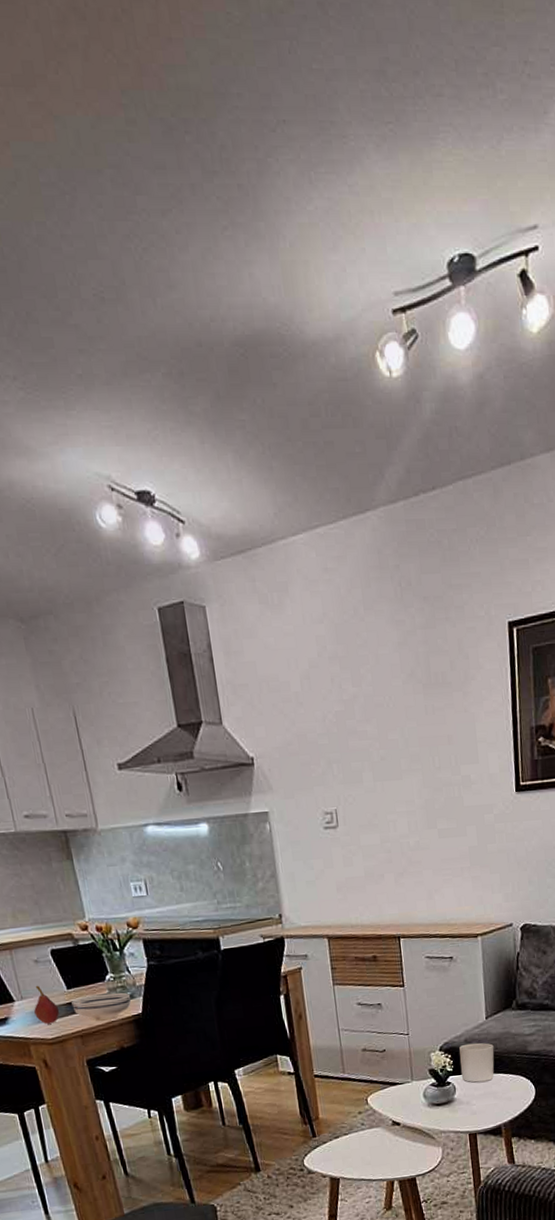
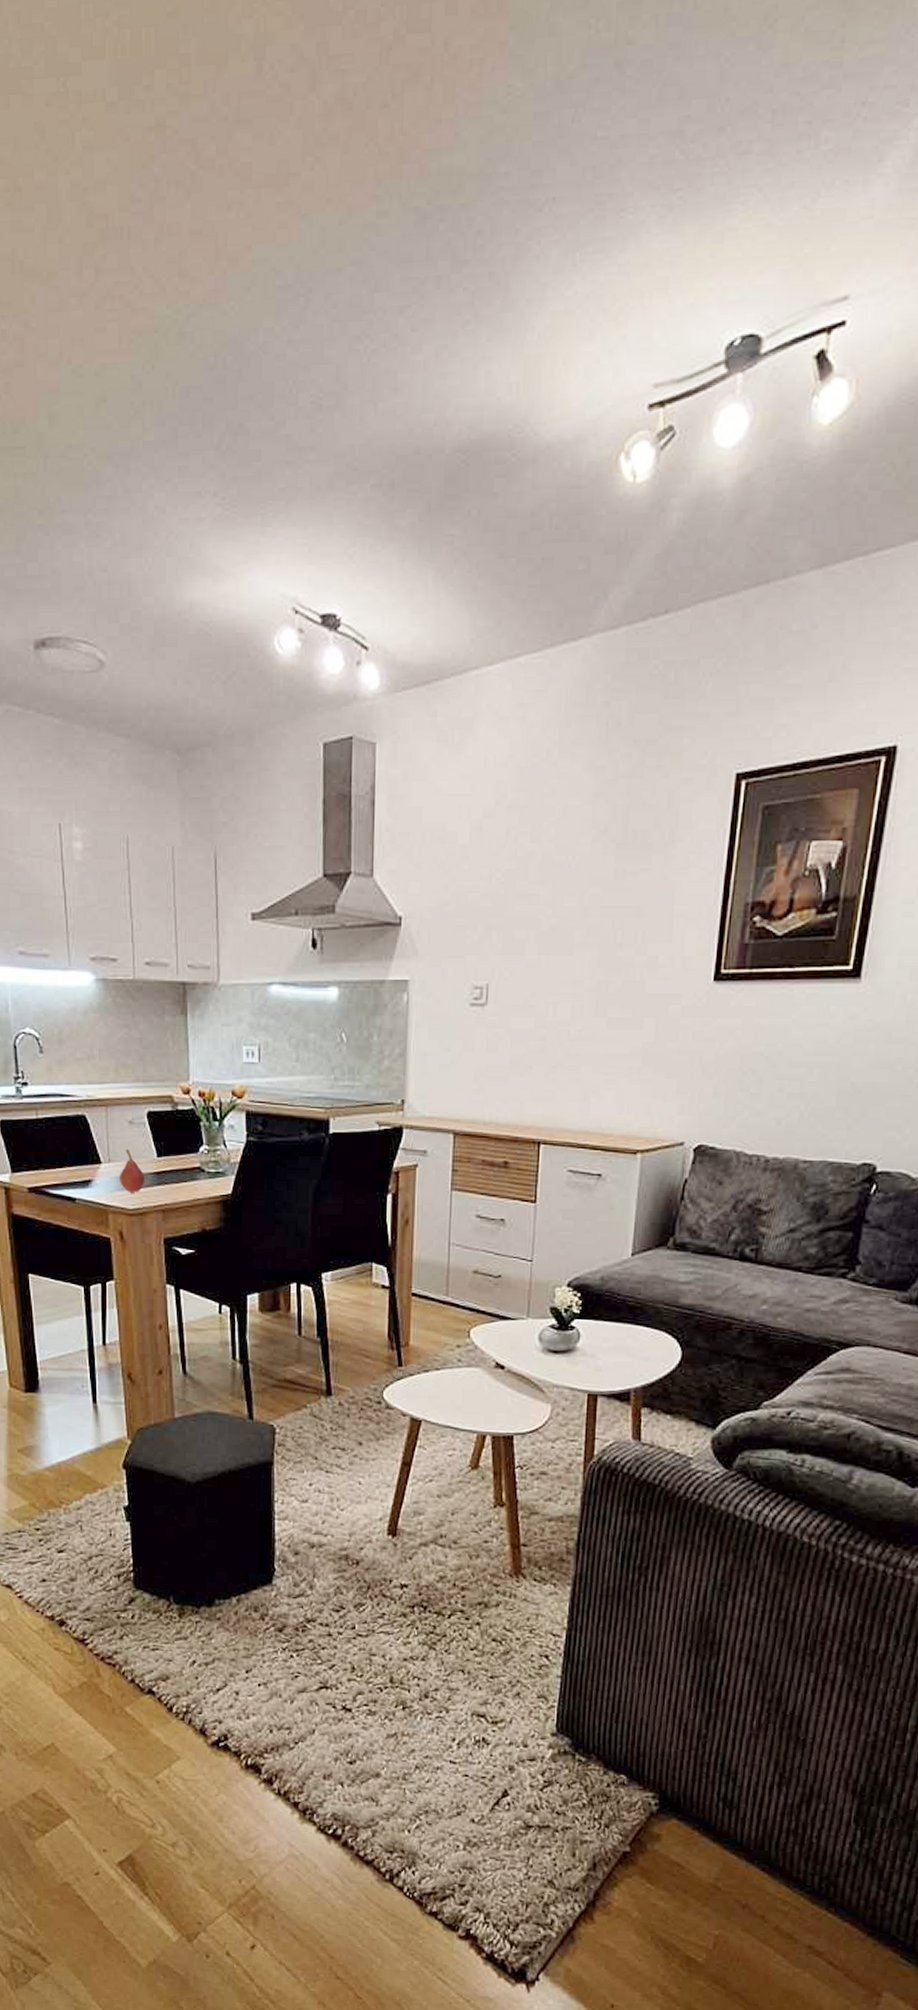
bowl: present [71,992,132,1021] -> none [159,1167,223,1197]
mug: present [459,1042,495,1084] -> none [589,1283,637,1334]

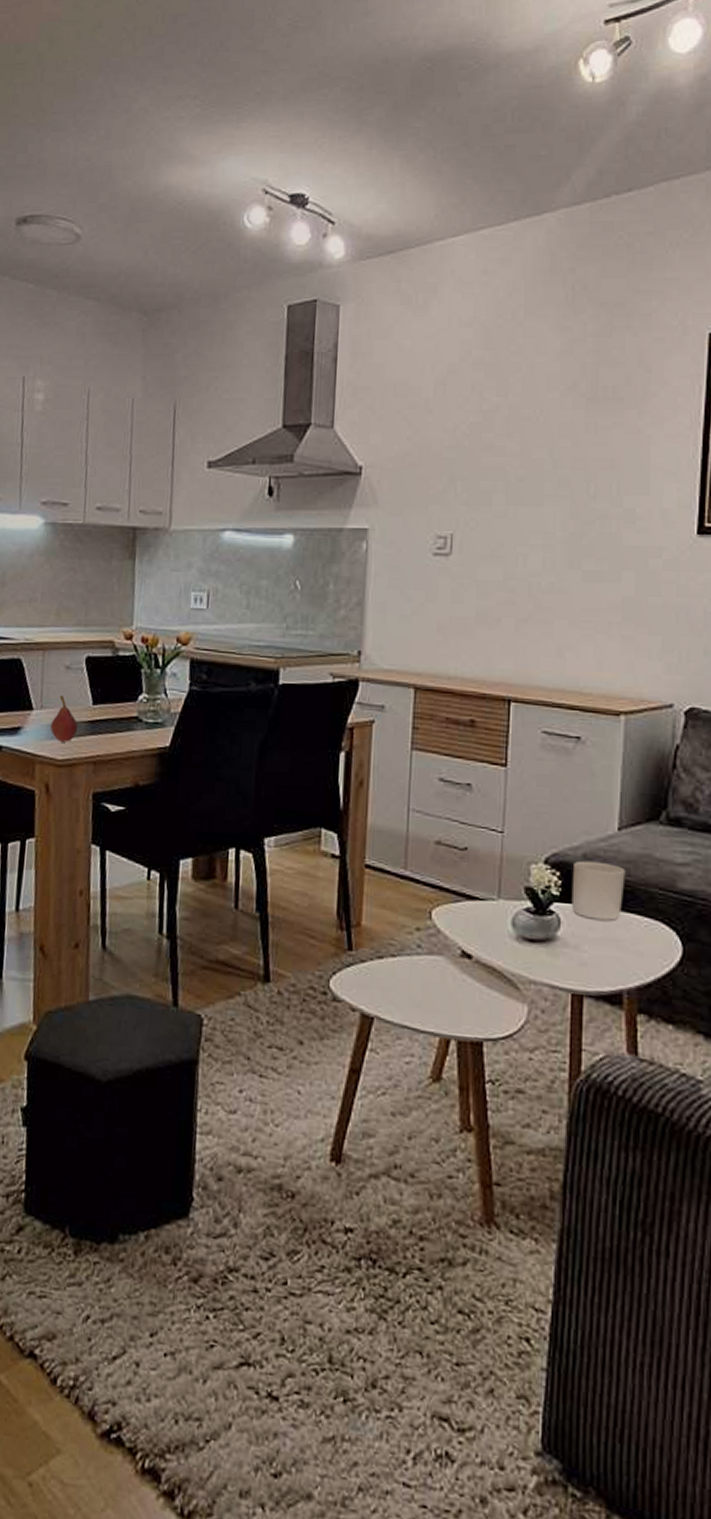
mug: none [589,1283,637,1334] -> present [571,860,626,922]

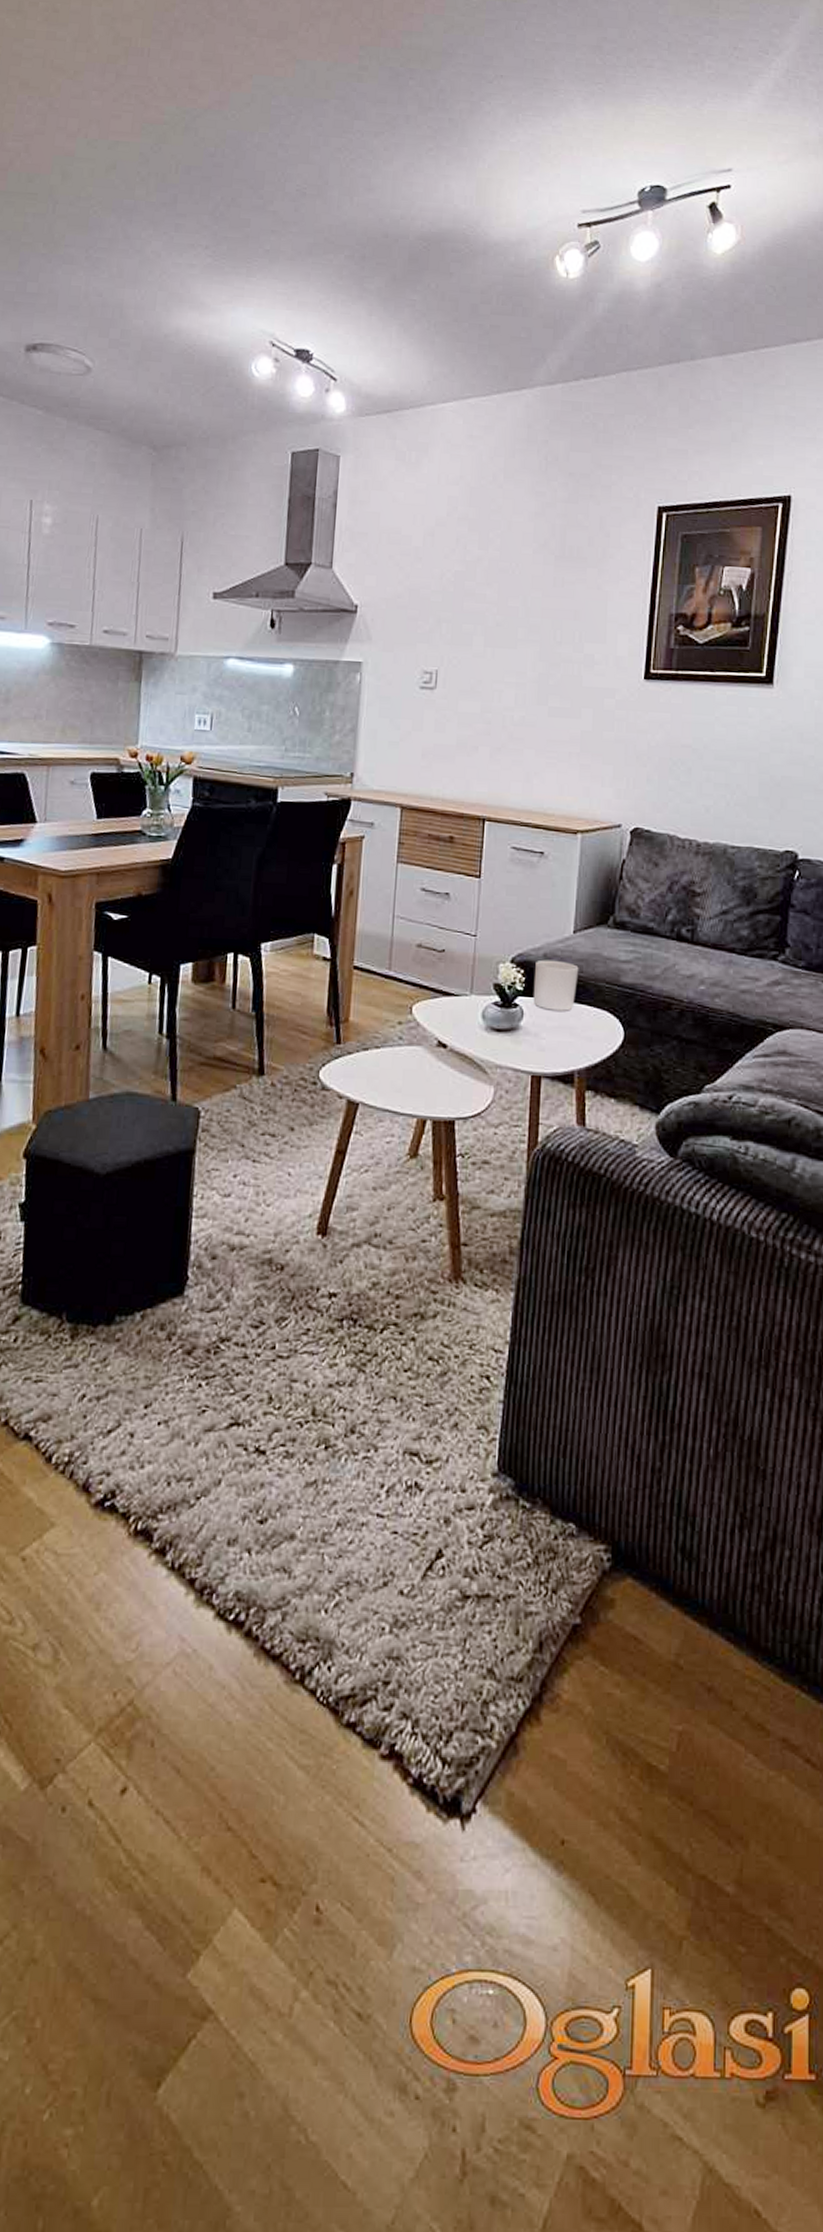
fruit: present [50,695,79,742] -> none [54,809,83,854]

